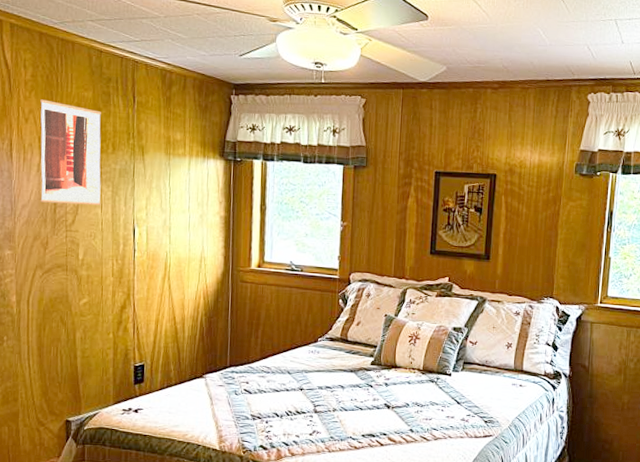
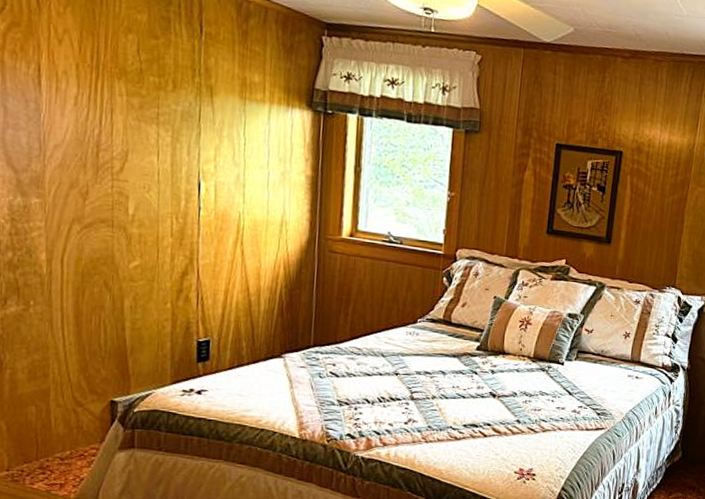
wall art: present [40,99,101,206] -> none [78,17,159,153]

